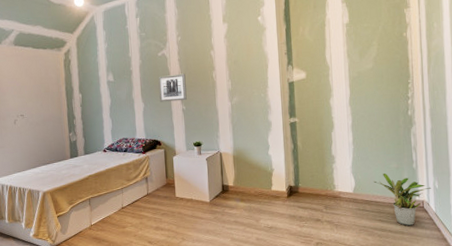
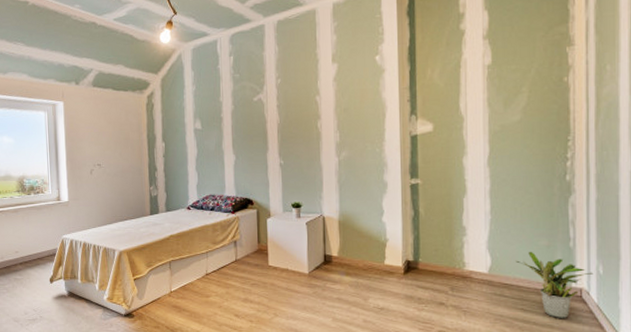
wall art: present [158,73,187,102] -> none [252,122,286,155]

